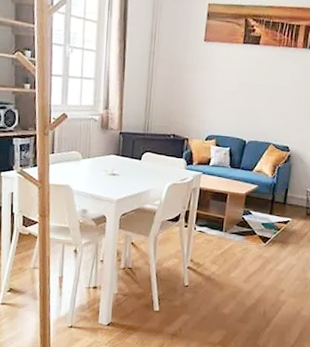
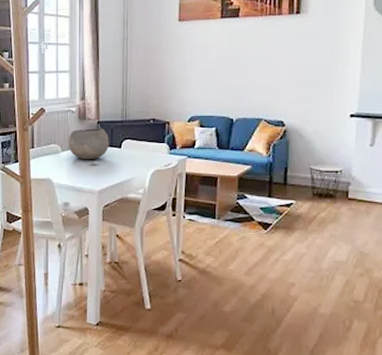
bowl: none [89,138,130,169] -> present [68,128,109,159]

